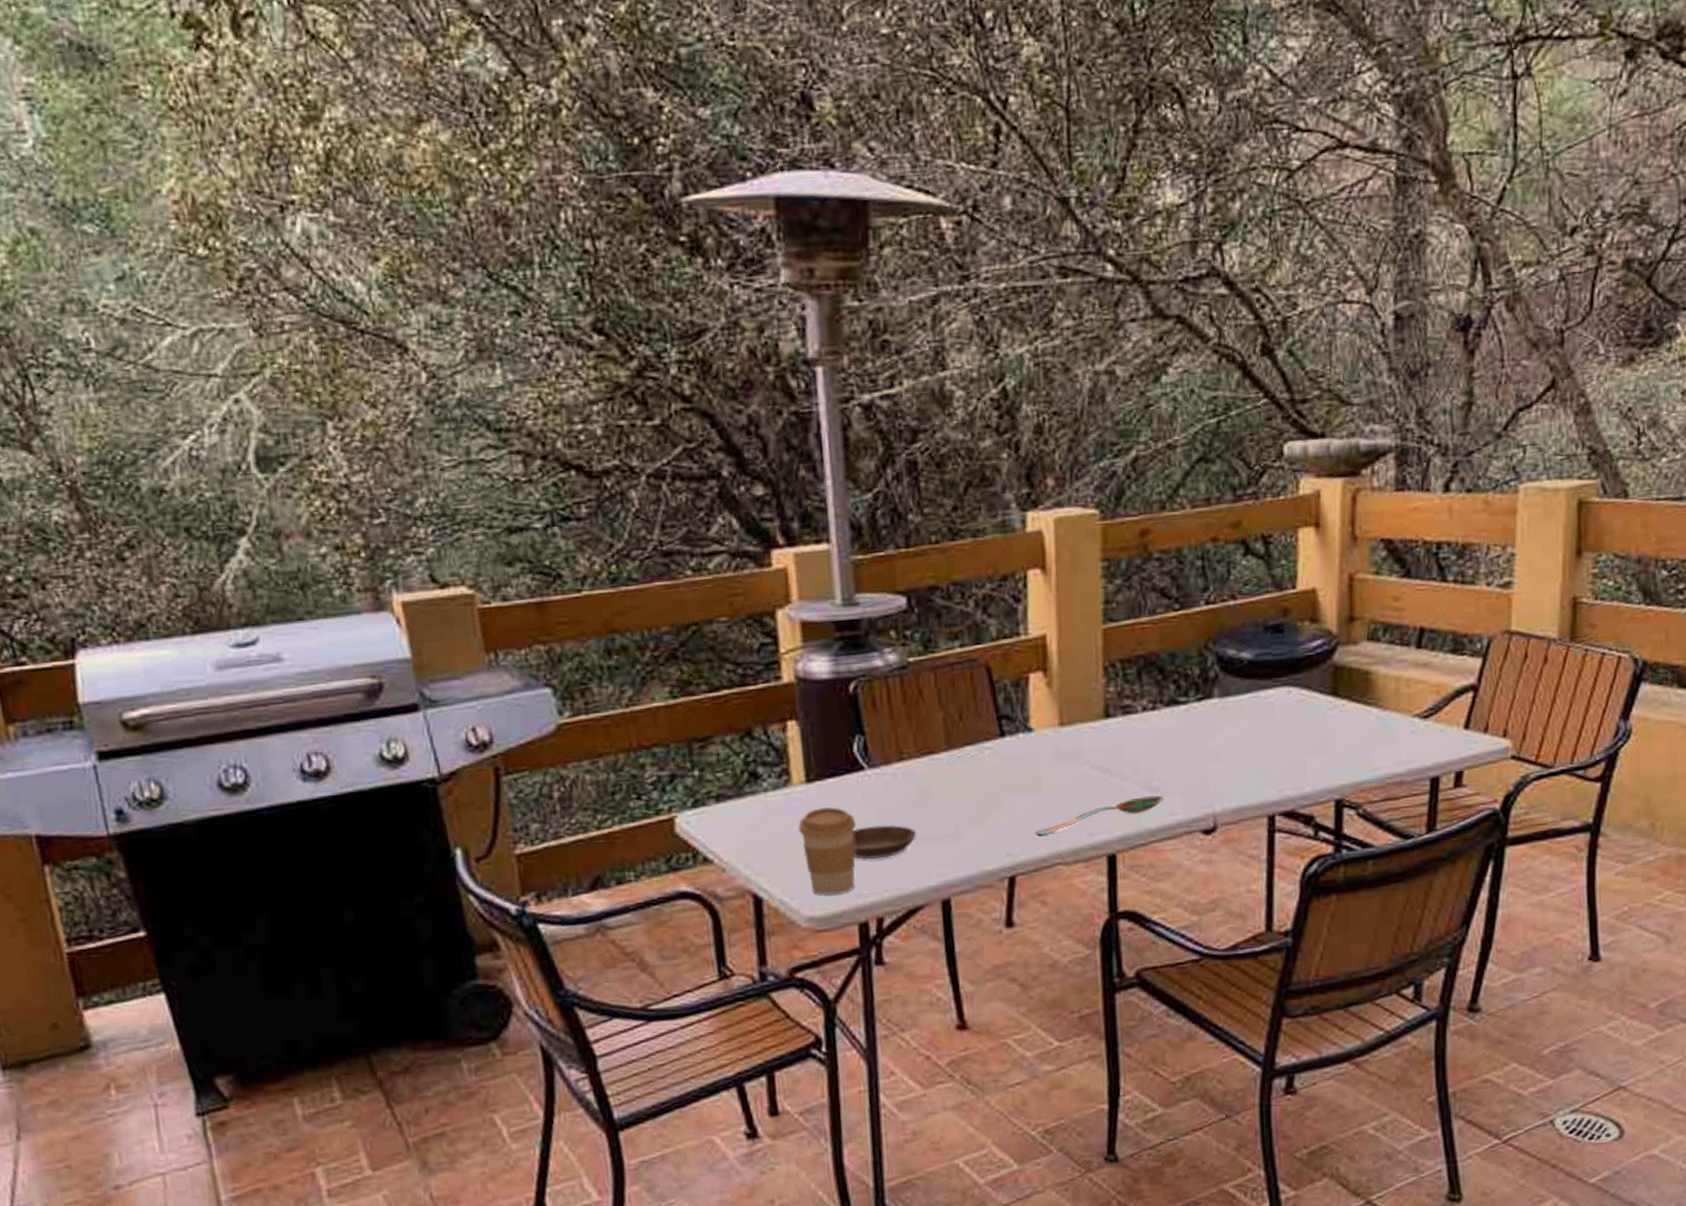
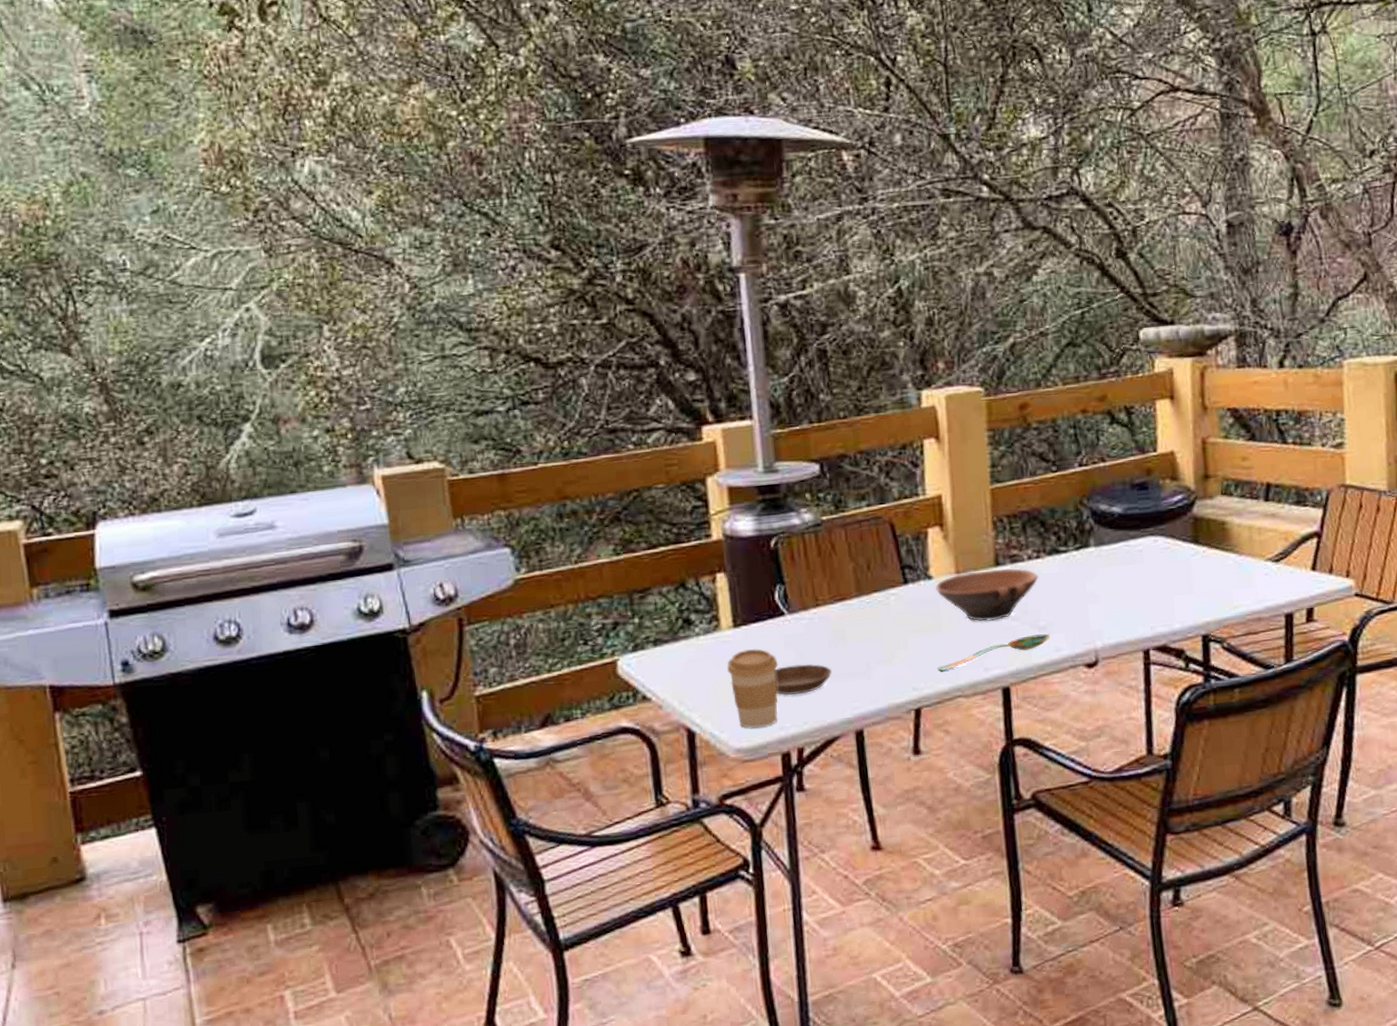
bowl: none [1035,720,1153,781] -> present [935,568,1039,622]

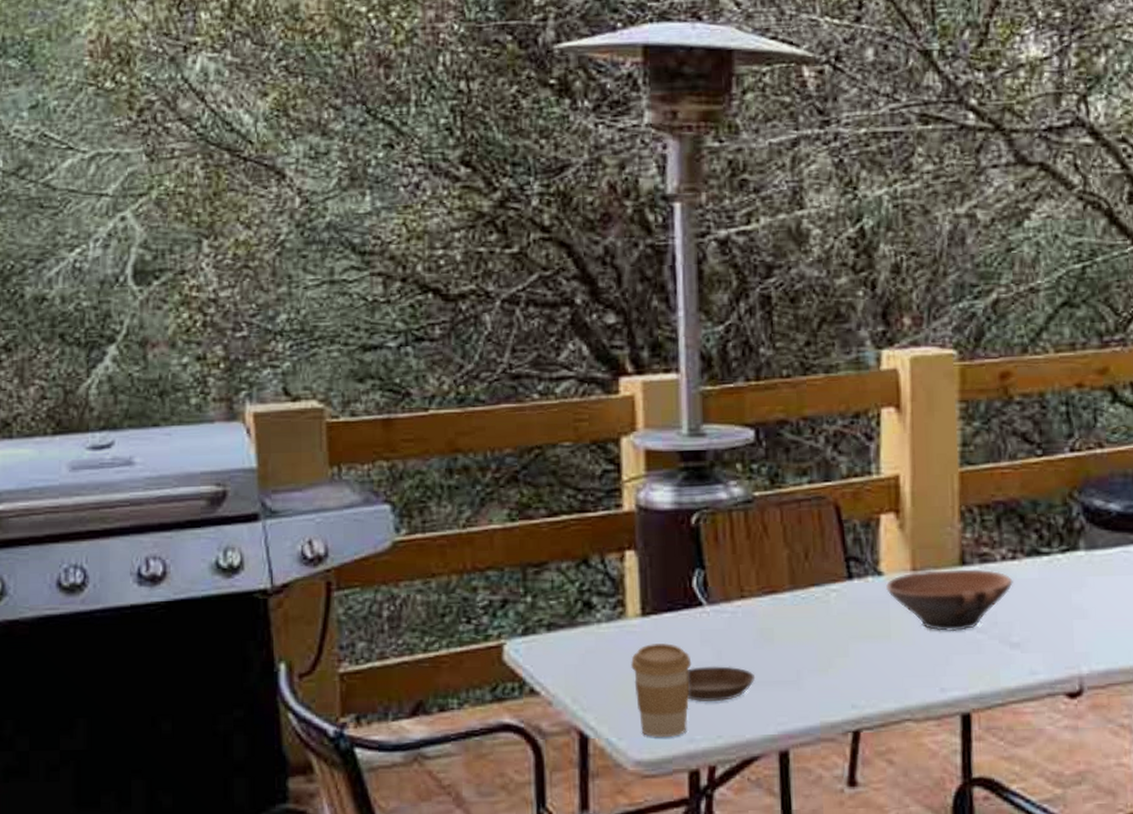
spoon: present [937,634,1051,671] -> none [882,652,1025,688]

